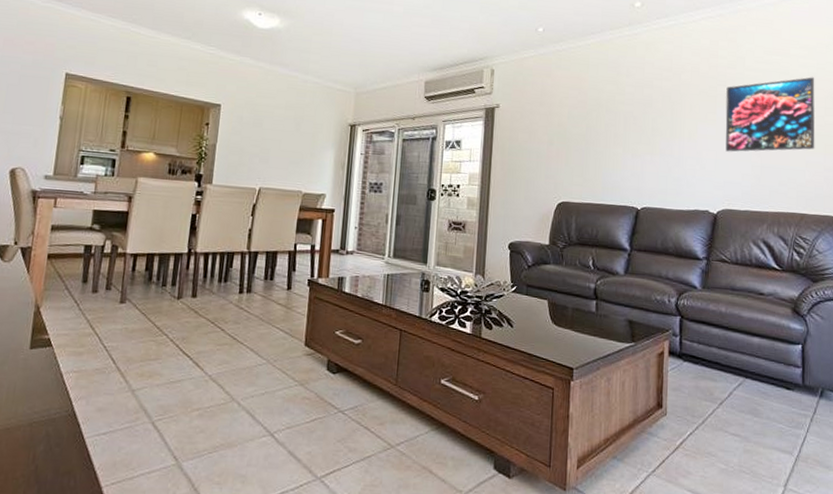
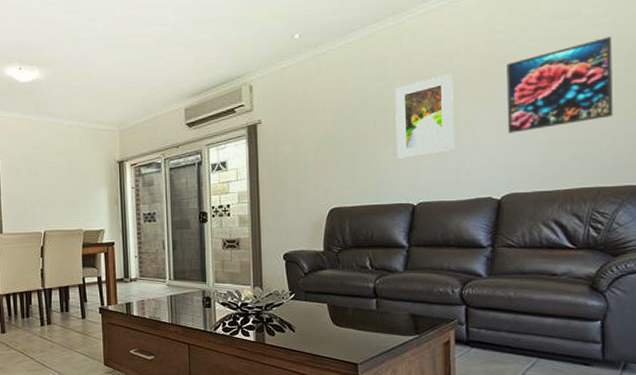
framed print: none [625,87,680,162] -> present [395,73,455,158]

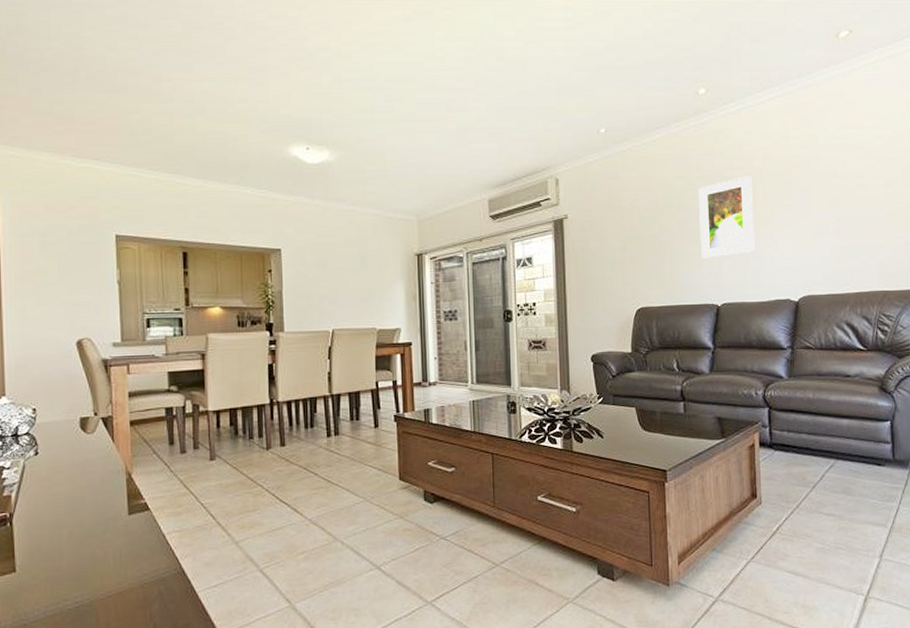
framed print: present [507,36,614,133] -> none [800,148,895,237]

